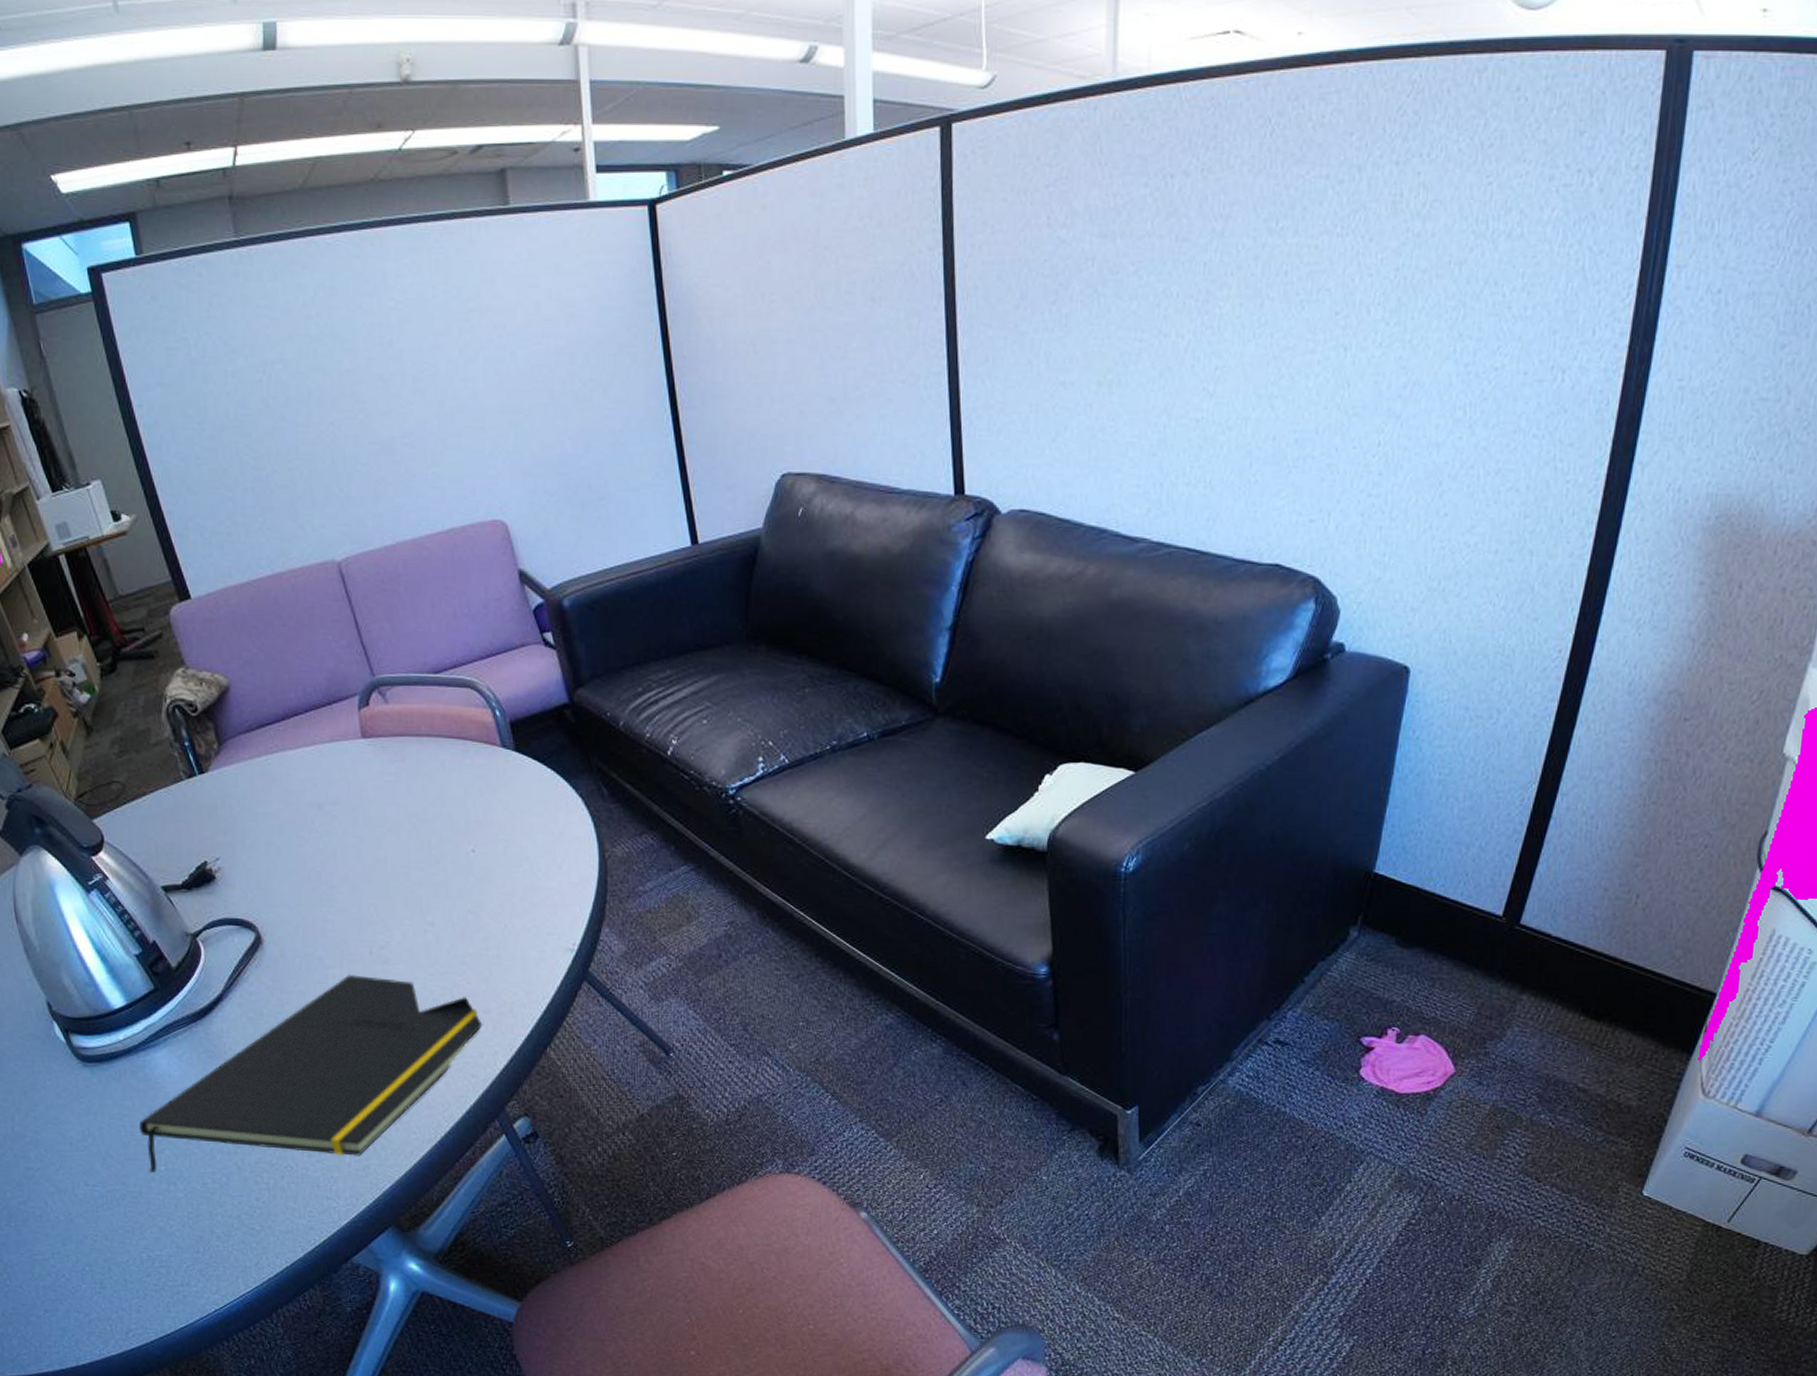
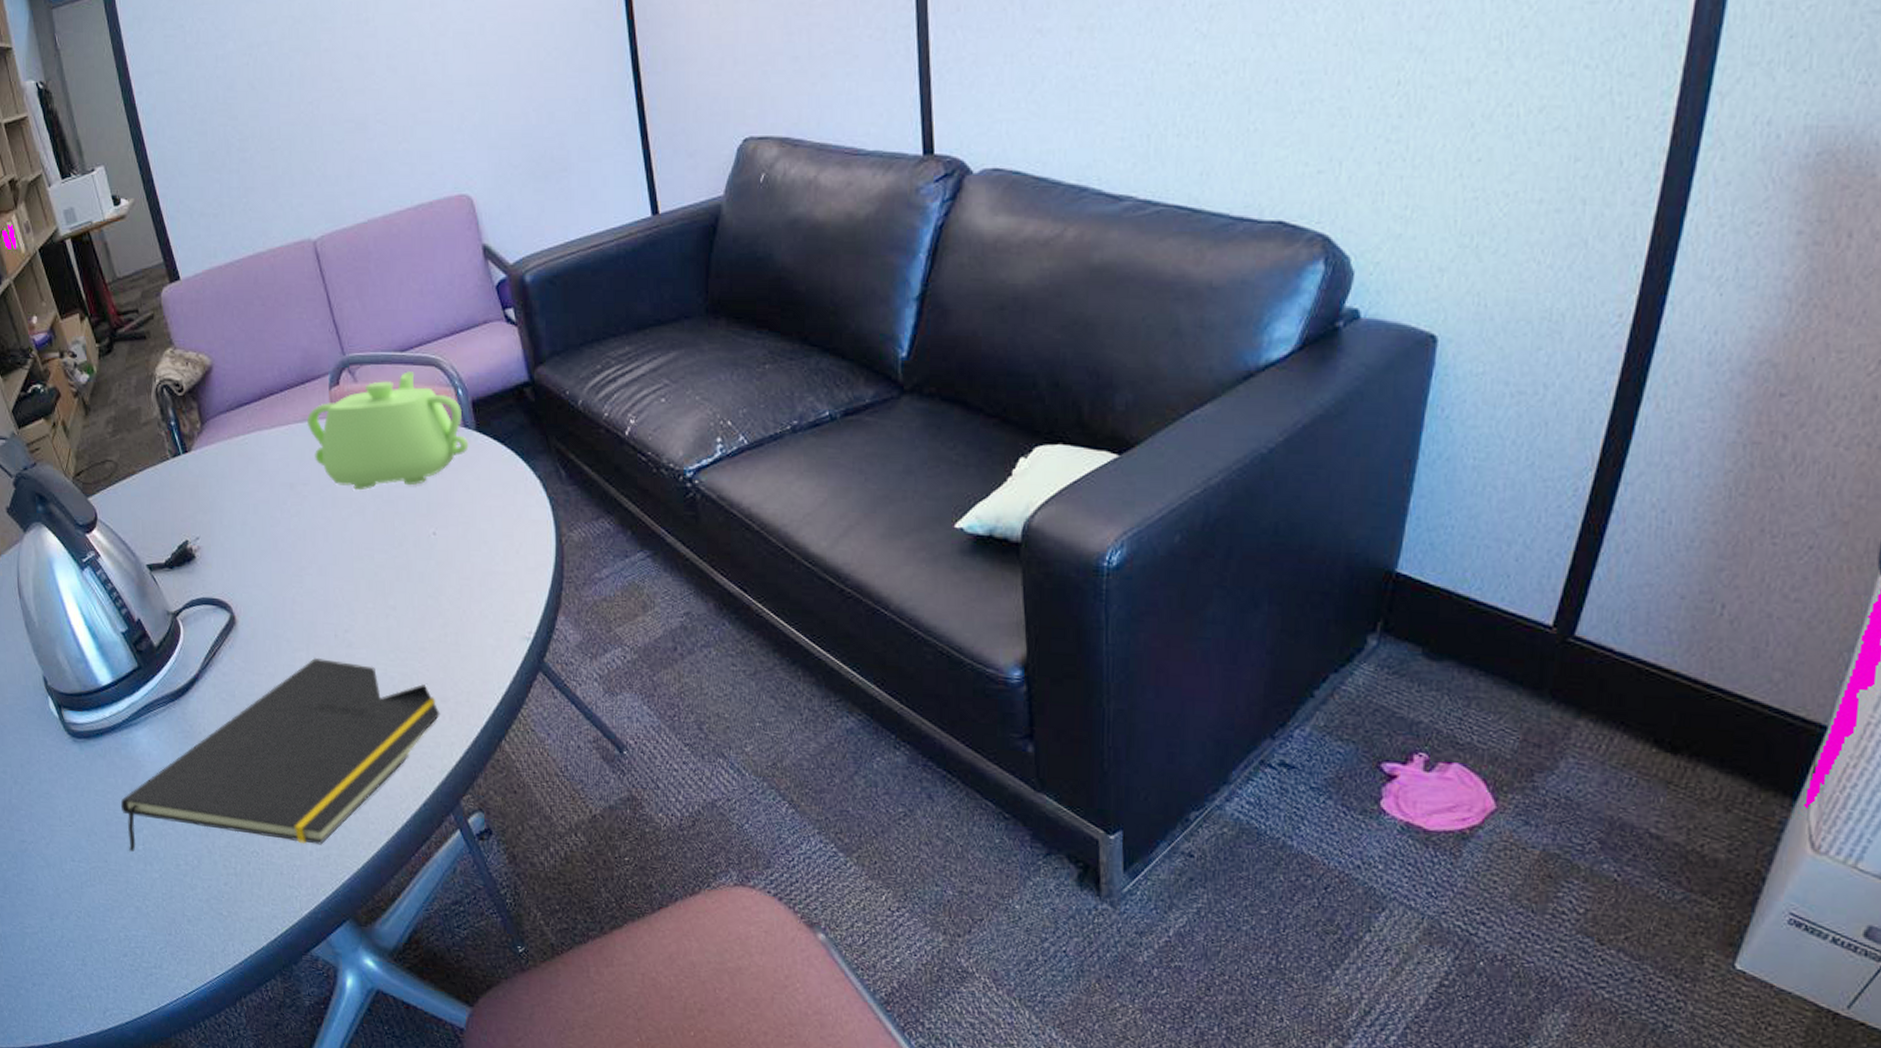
teapot: none [334,691,508,810] -> present [306,370,469,491]

